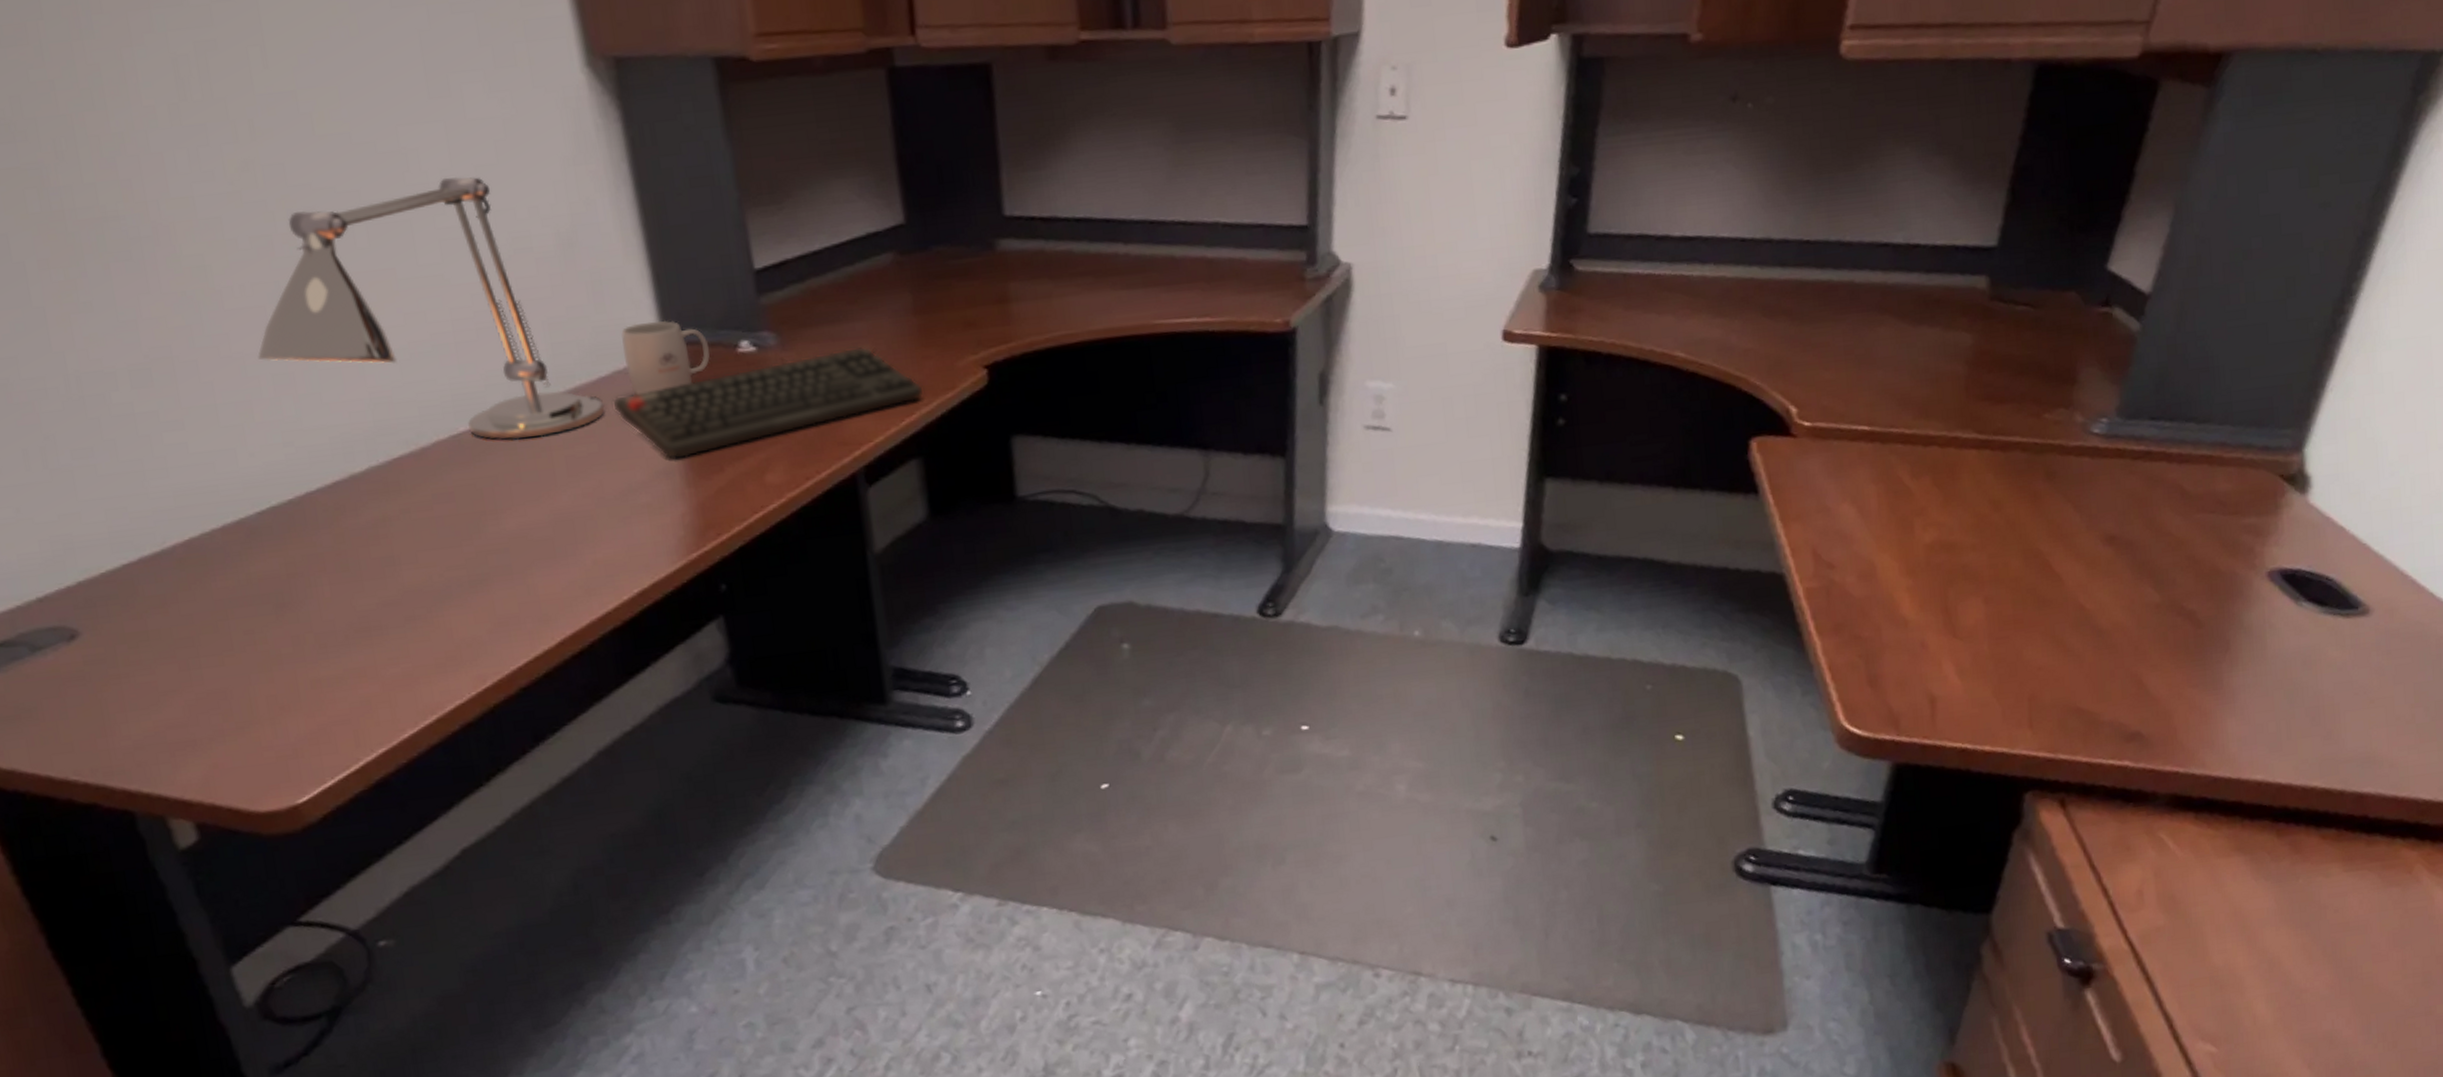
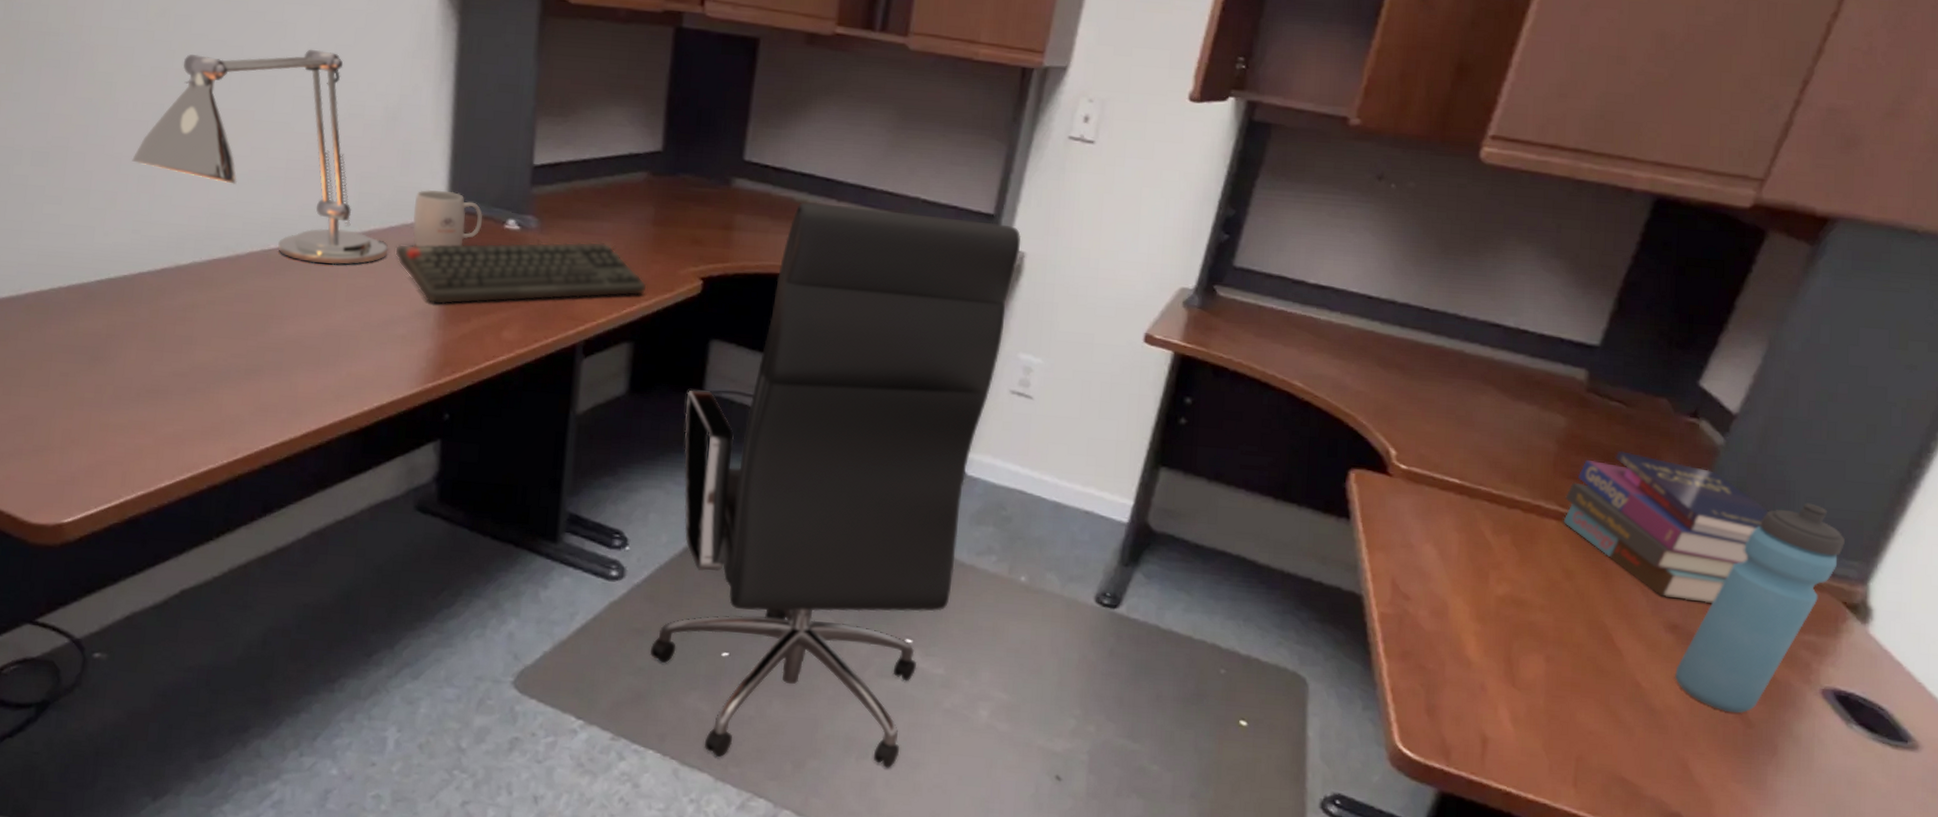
office chair: none [998,235,1346,898] -> present [650,201,1022,768]
books: none [1982,359,2195,509] -> present [1563,451,1769,604]
water bottle: none [2118,375,2275,617] -> present [1675,502,1845,714]

